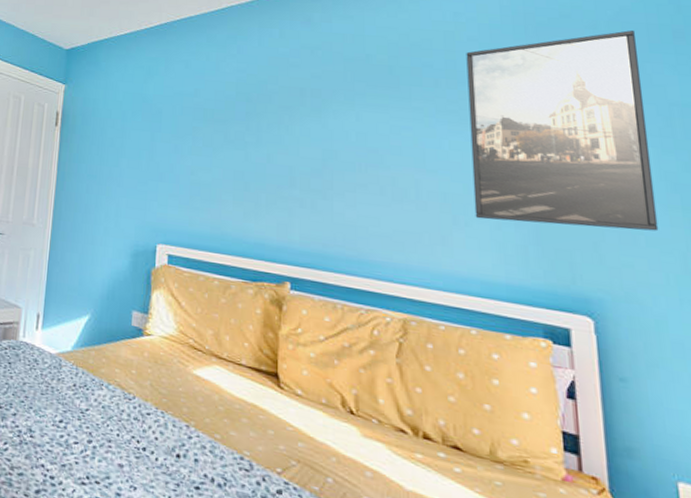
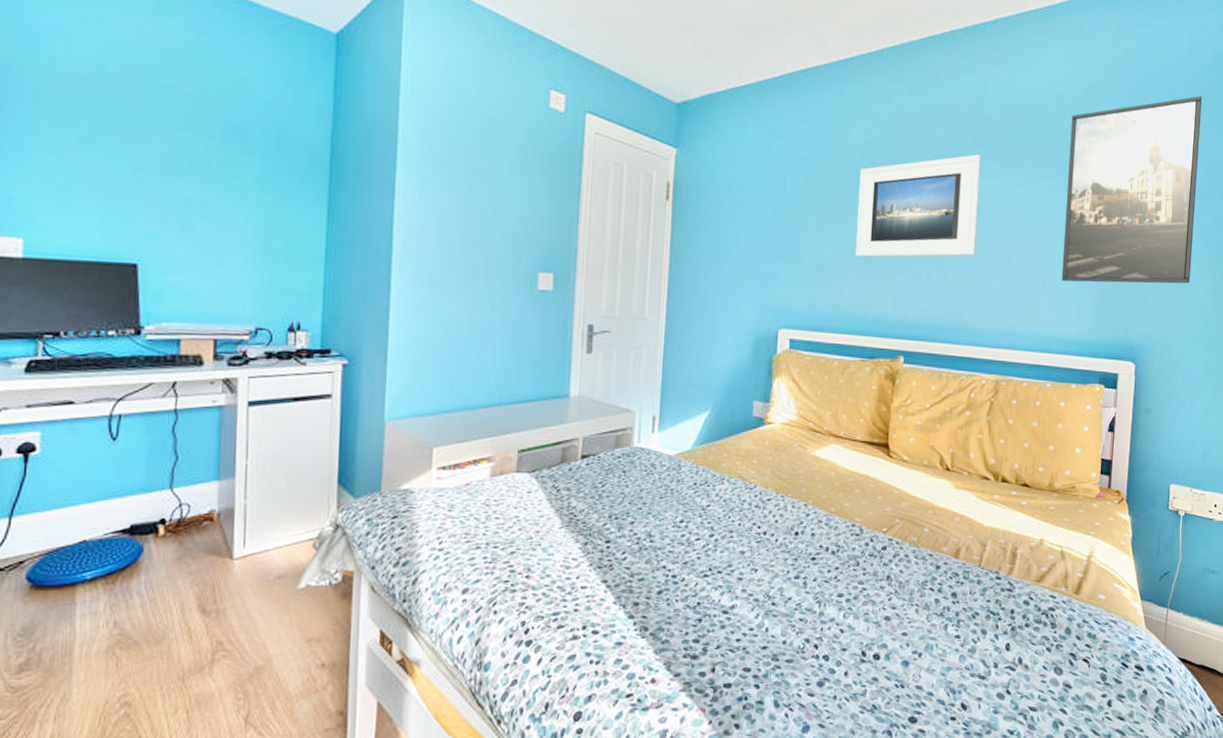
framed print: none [232,89,365,186] -> present [855,154,981,257]

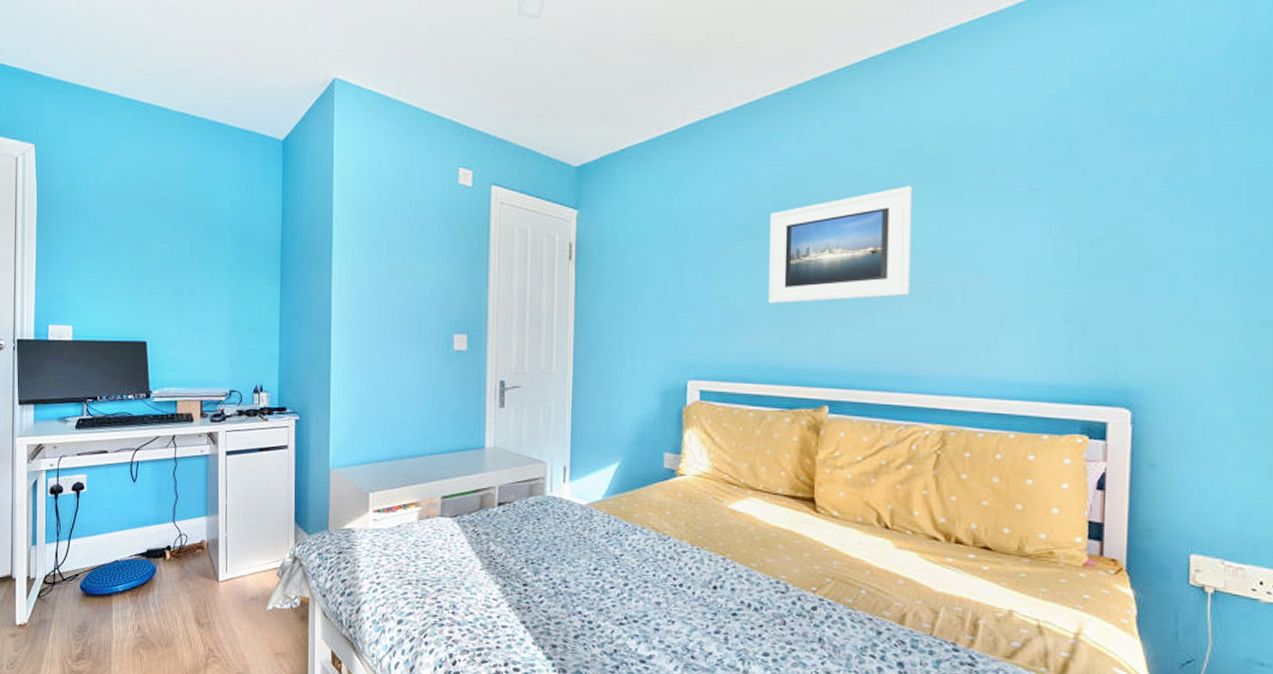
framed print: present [1061,96,1202,284] -> none [1023,89,1215,319]

